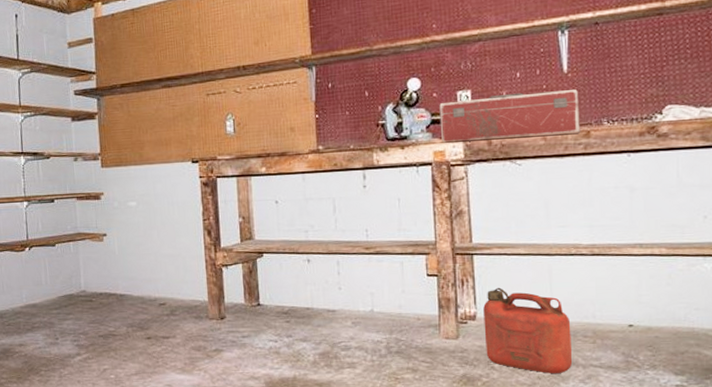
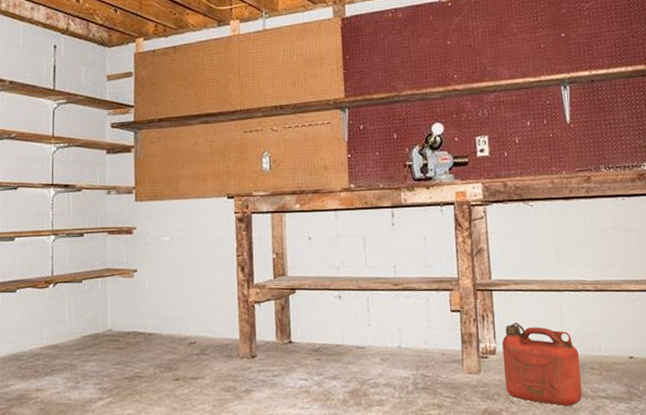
toolbox: present [439,90,581,144] -> none [460,139,583,185]

